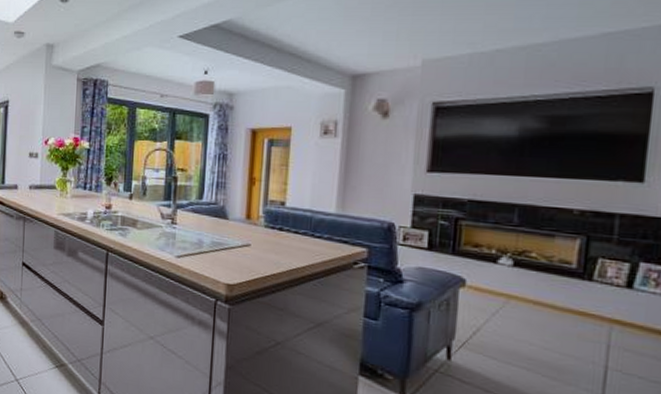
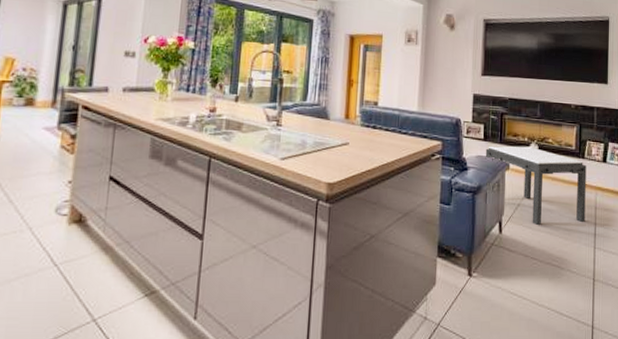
side table: none [429,256,596,362] -> present [485,146,587,226]

